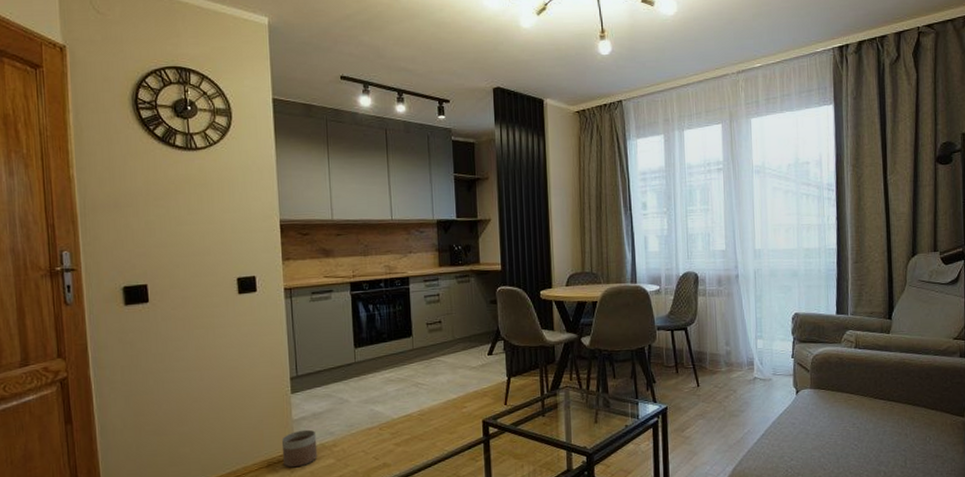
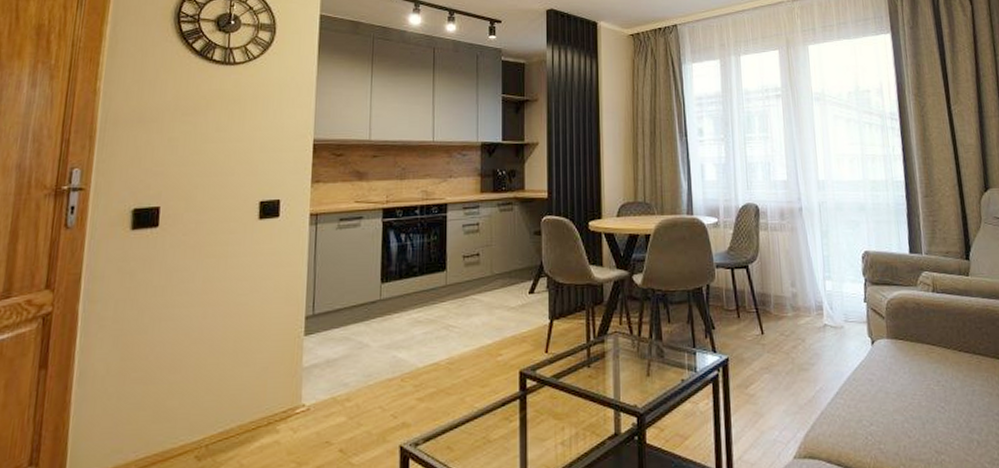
planter: present [281,429,318,468] -> none [286,379,328,427]

